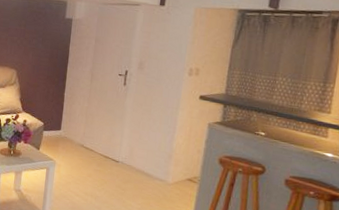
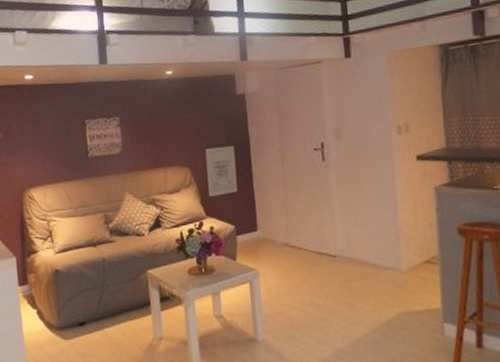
wall art: none [28,57,55,97] -> present [205,145,238,197]

